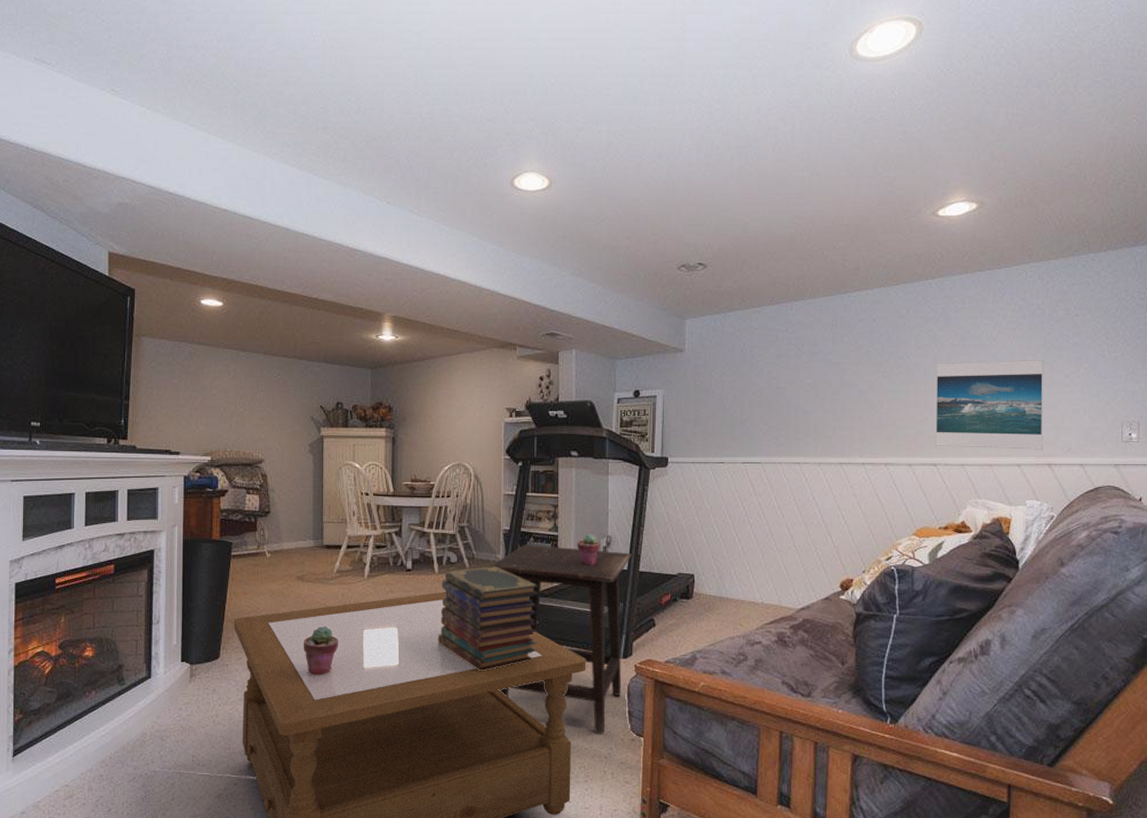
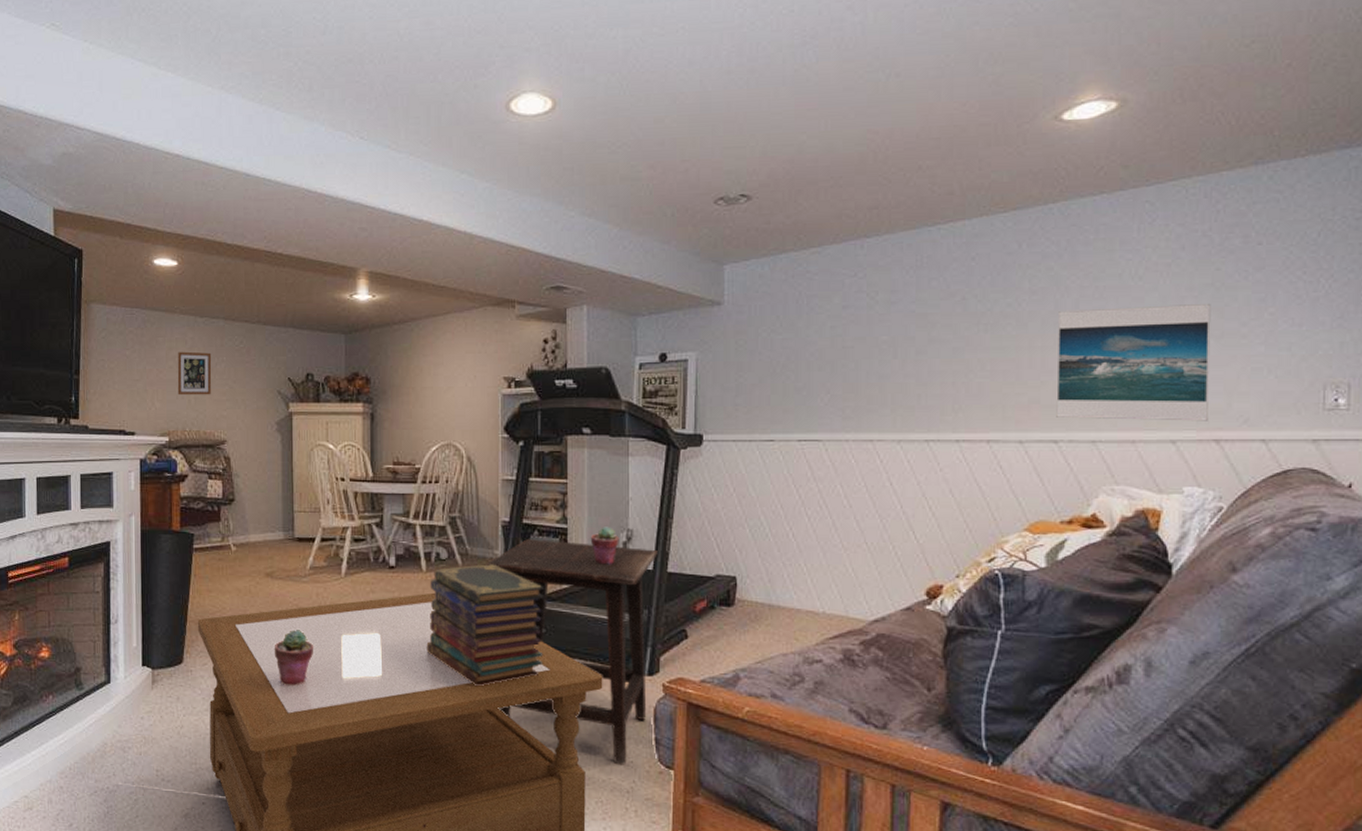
picture frame: none [220,381,252,420] -> present [177,351,212,396]

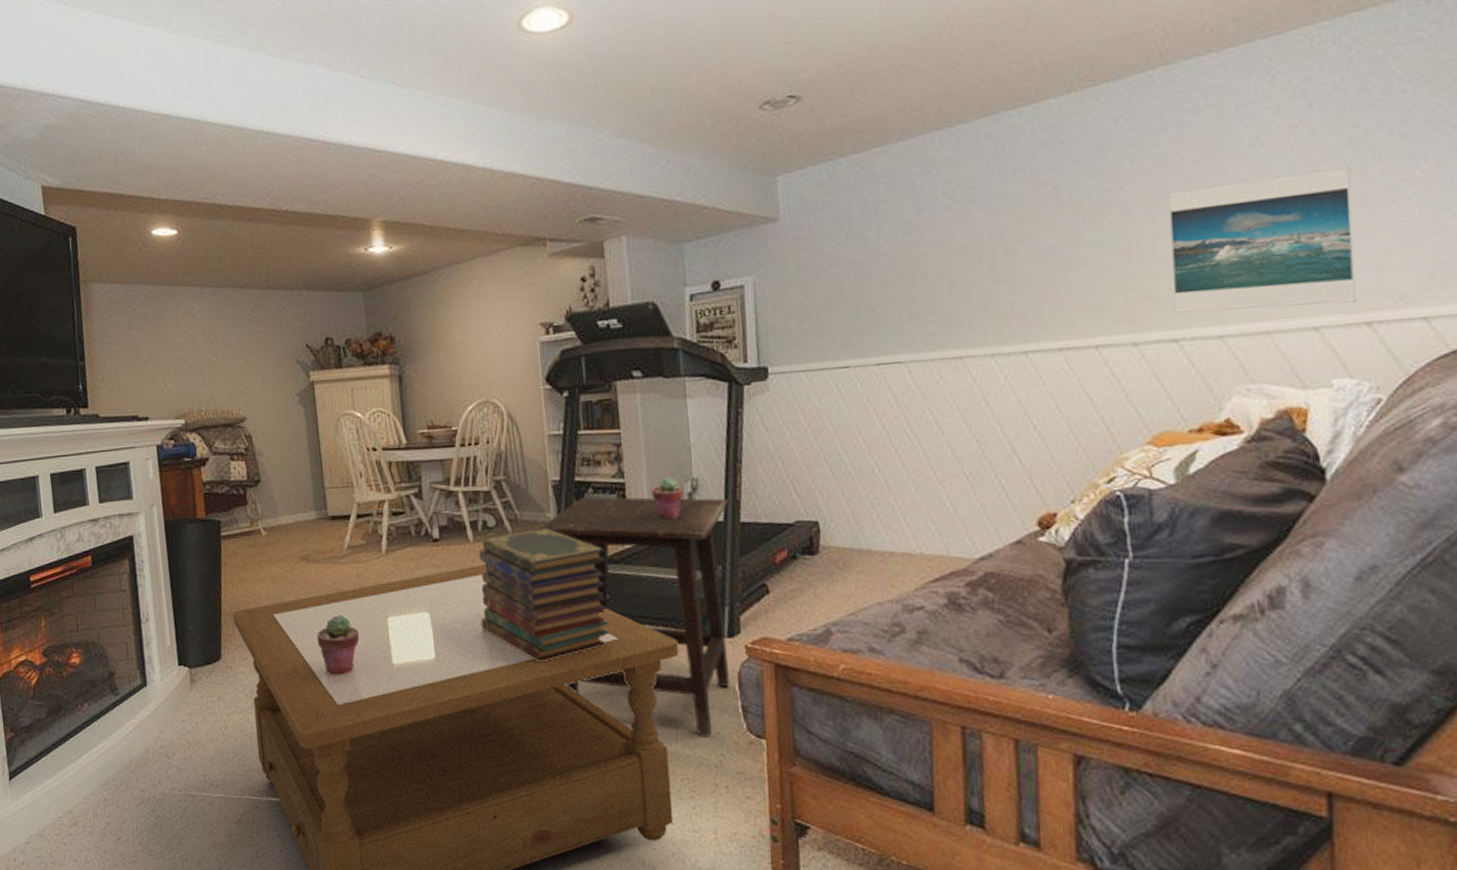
picture frame: present [177,351,212,396] -> none [186,324,225,374]

